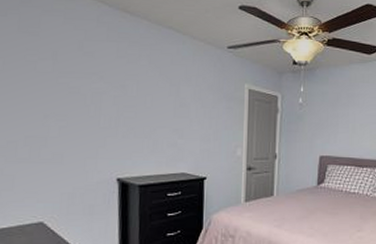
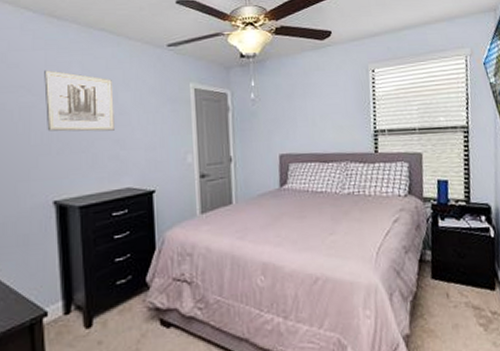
wall art: none [115,61,176,121] -> present [44,70,115,132]

